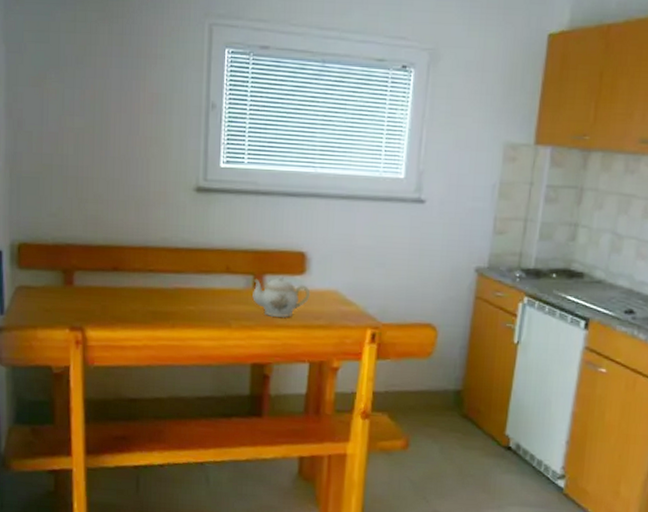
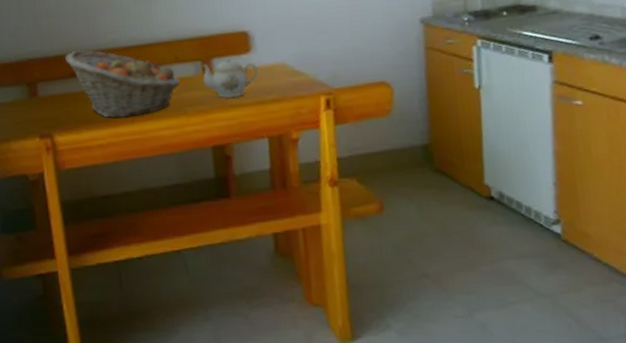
fruit basket: none [108,244,229,322] -> present [64,50,181,118]

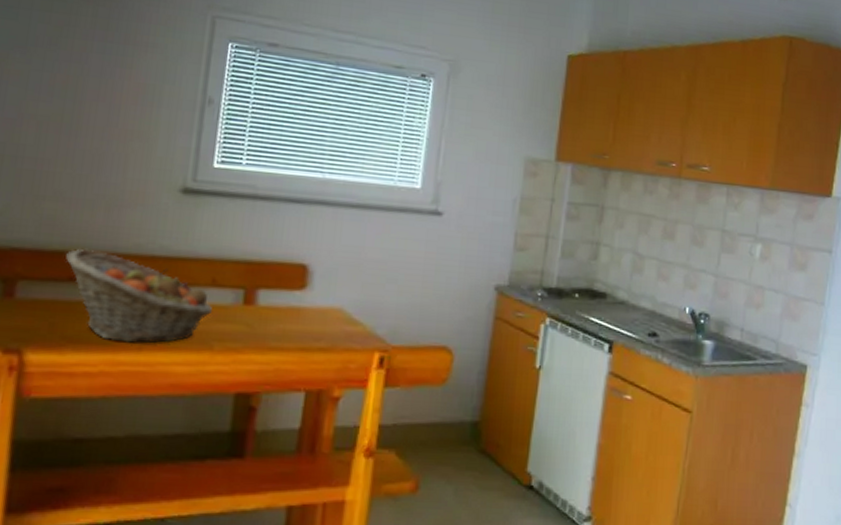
teapot: present [202,57,259,99] -> none [241,290,311,340]

